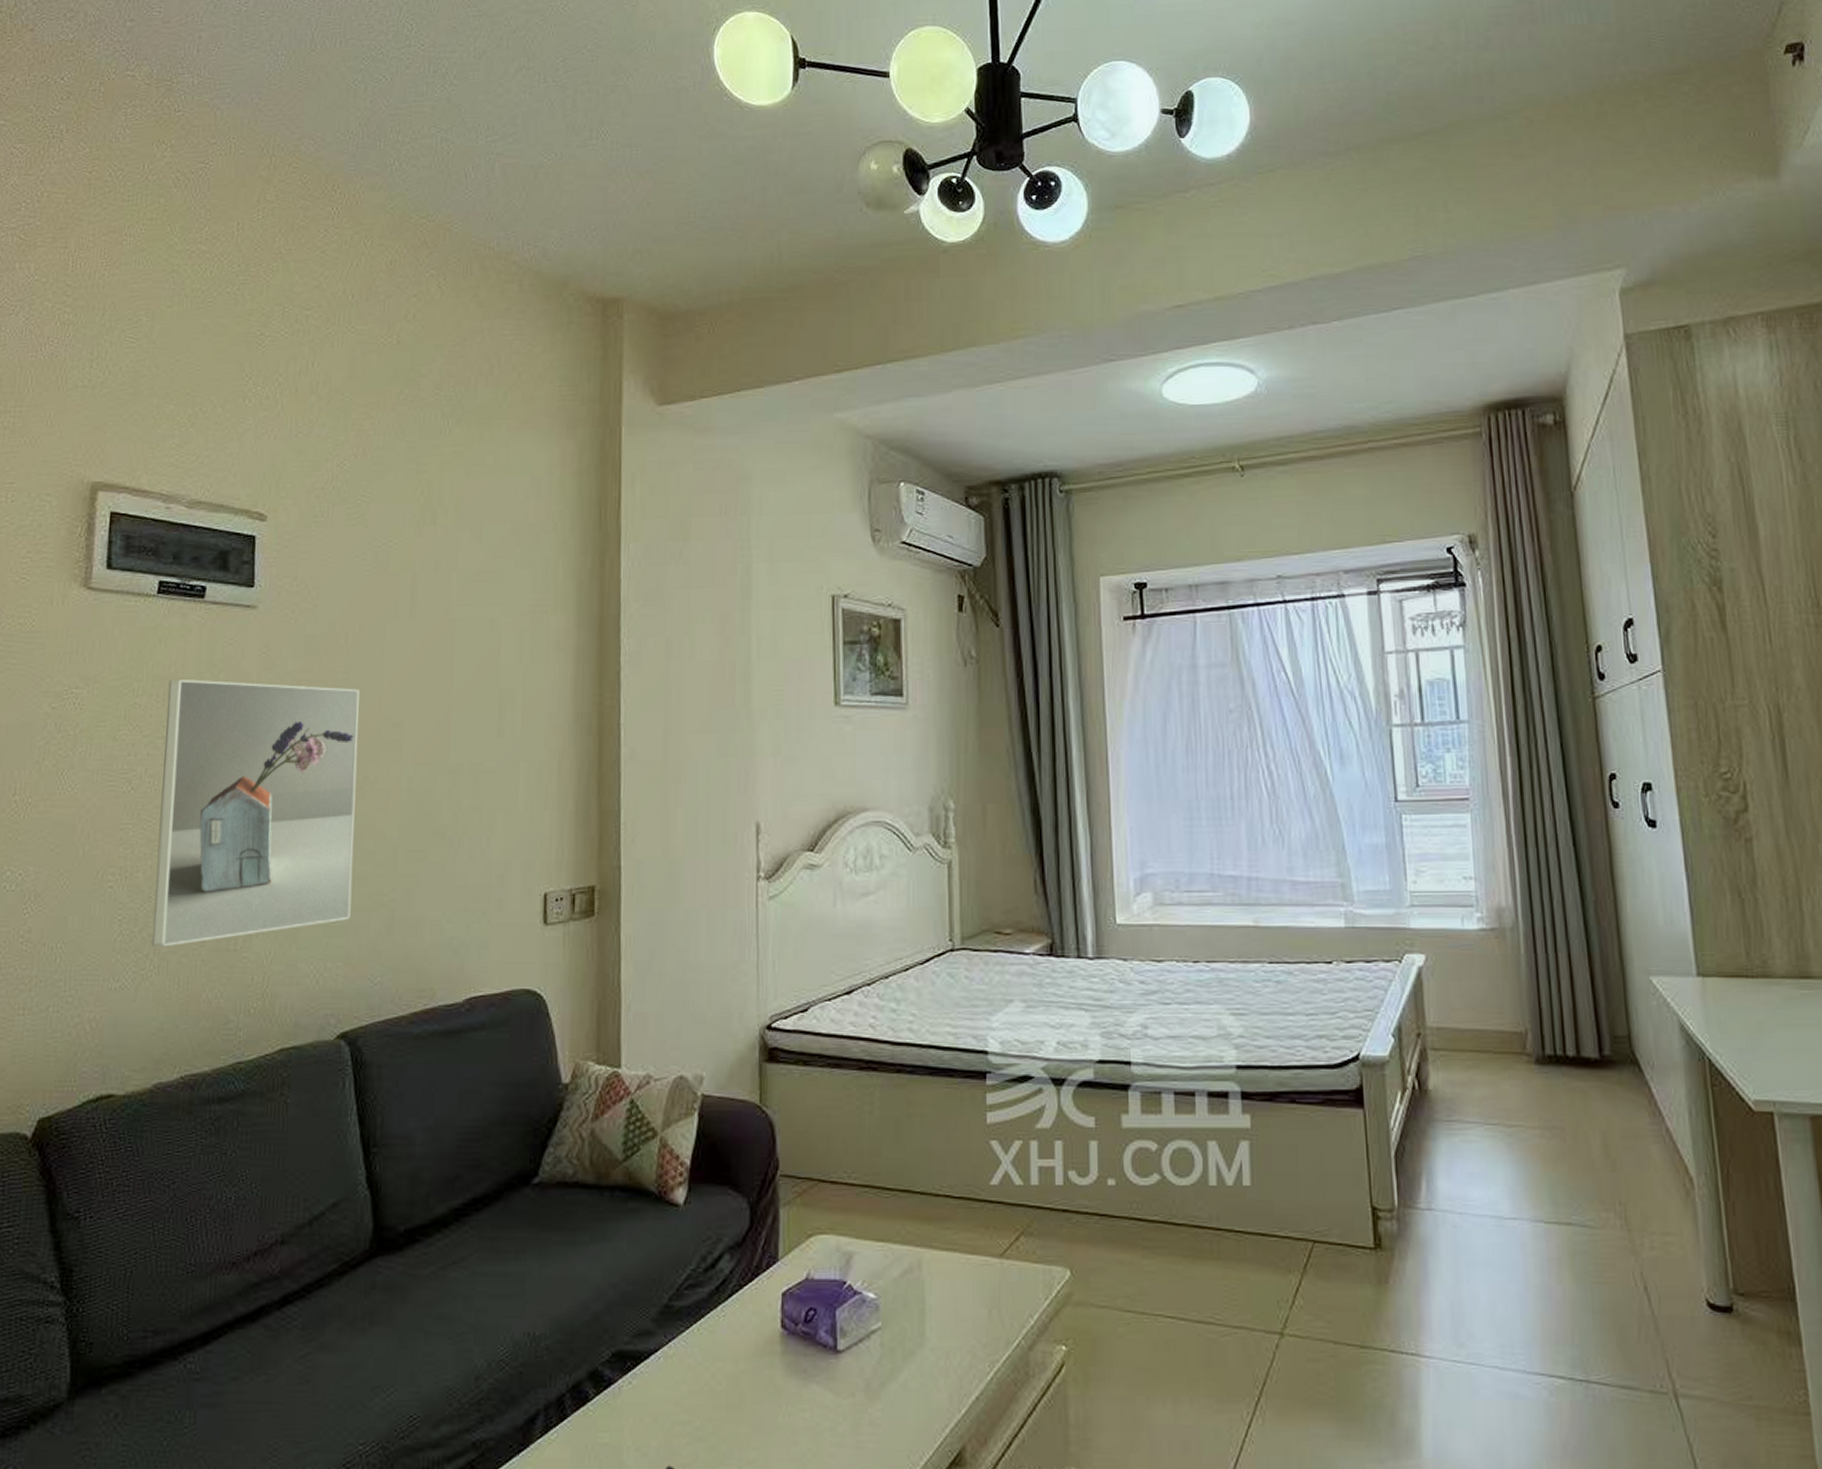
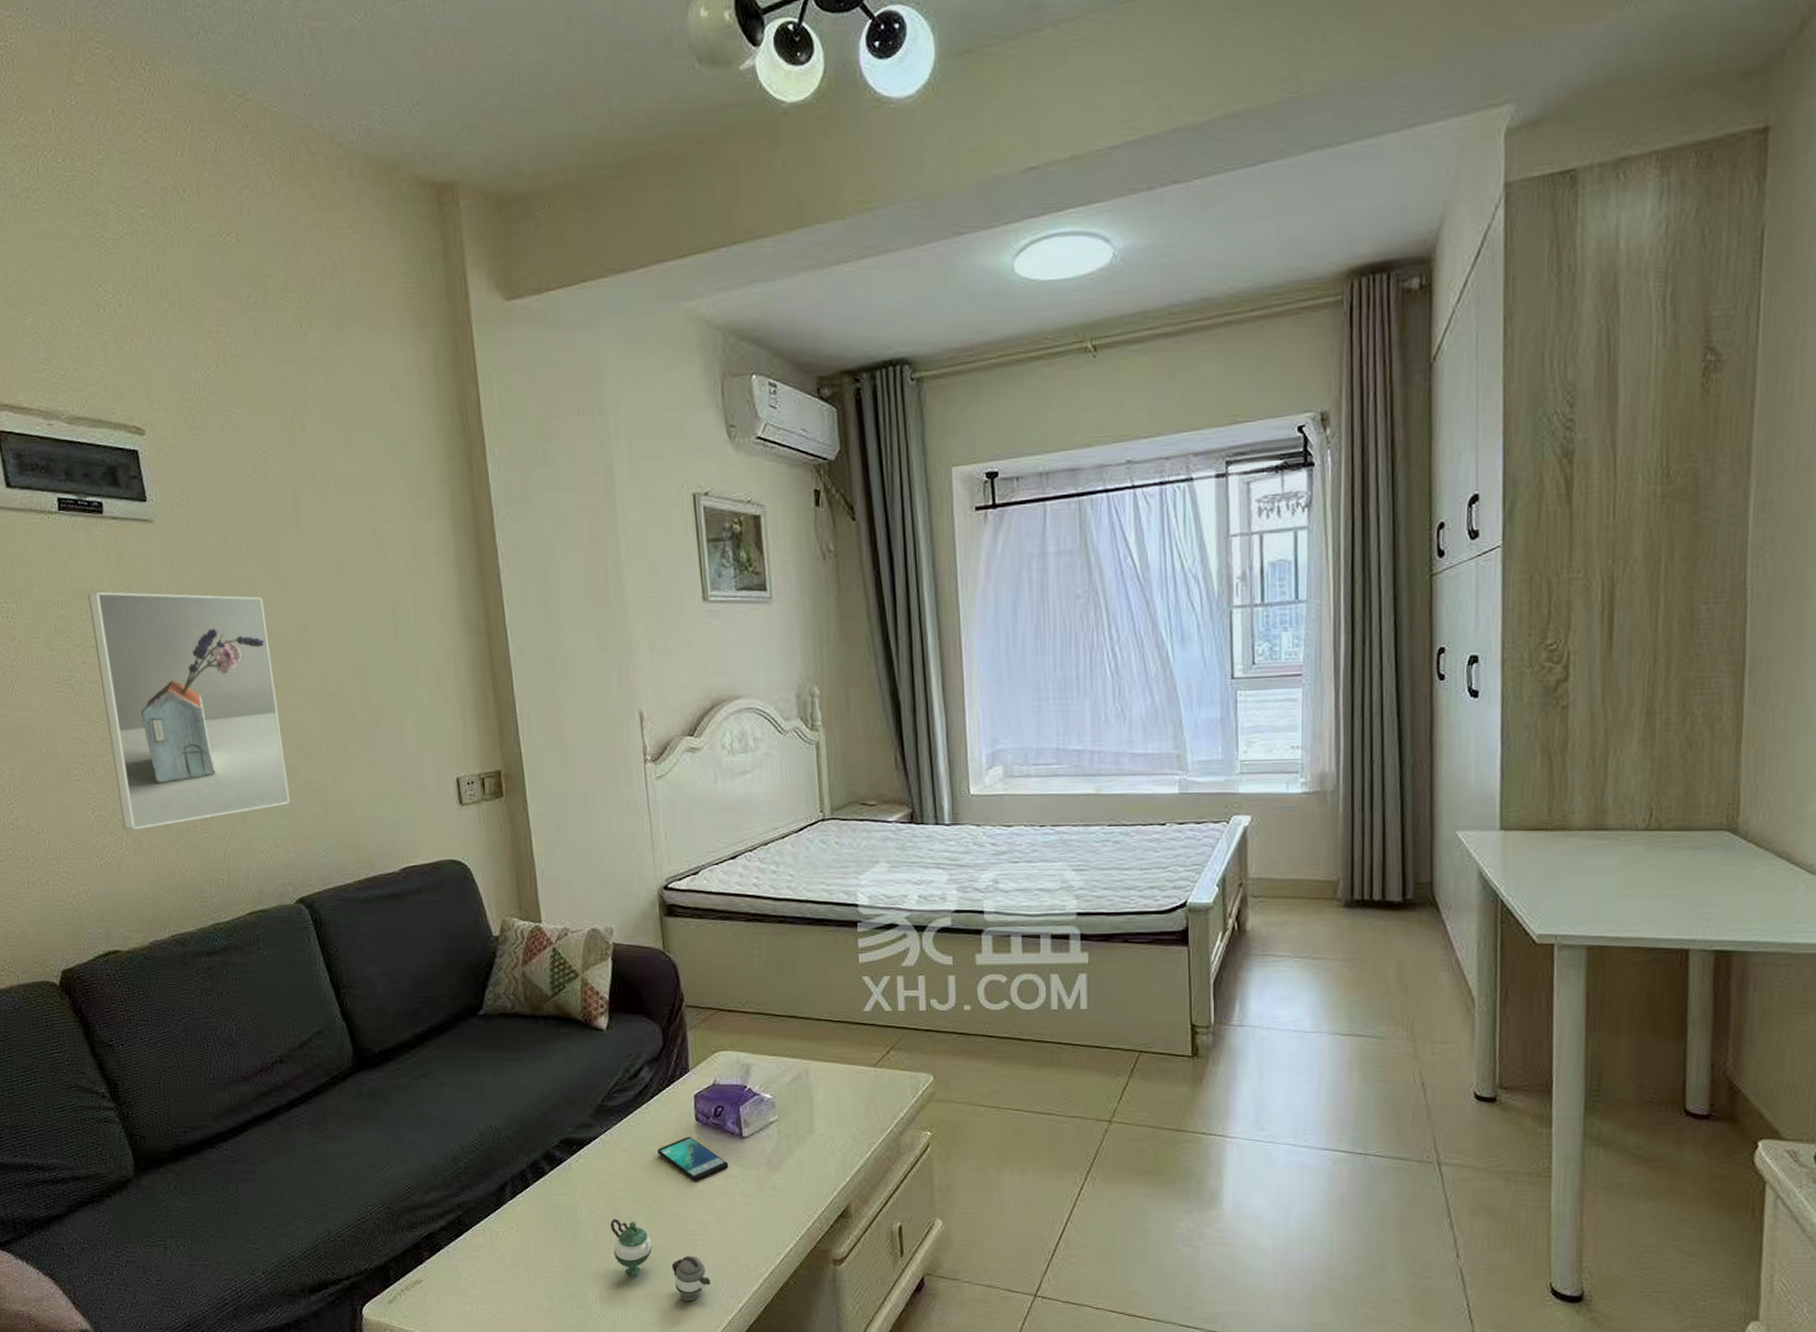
smartphone: none [731,1350,818,1412] -> present [657,1137,729,1181]

